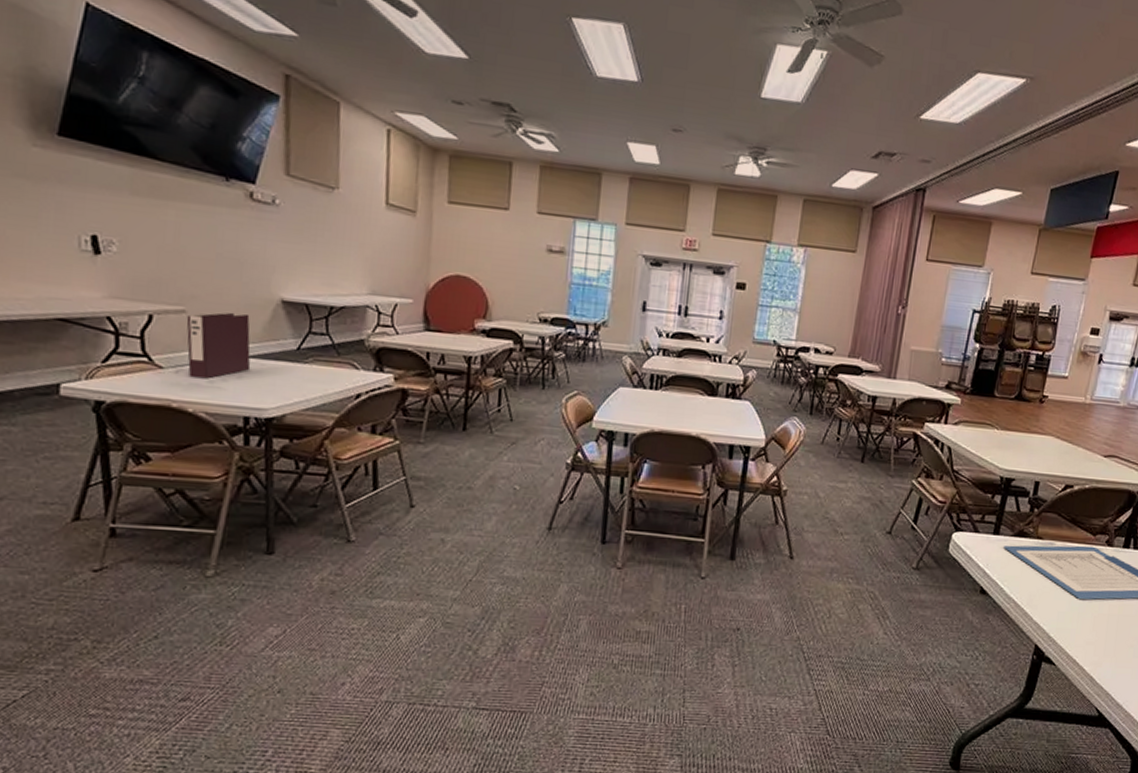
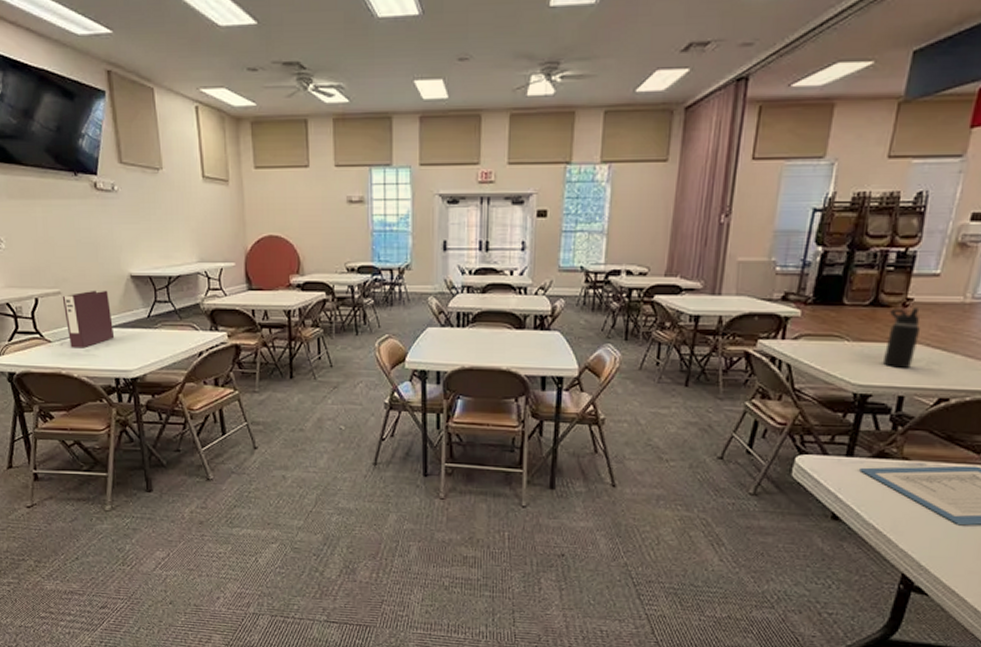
water bottle: none [1023,404,1053,457] -> present [882,308,920,368]

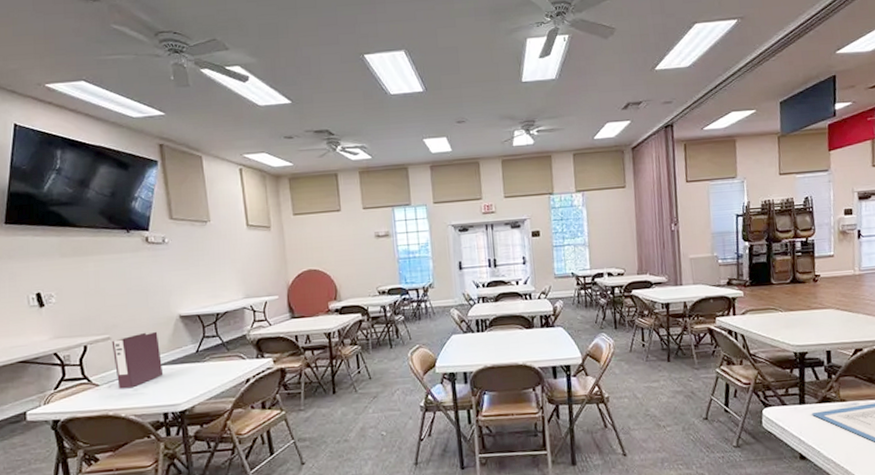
water bottle: present [882,308,920,368] -> none [806,281,831,329]

